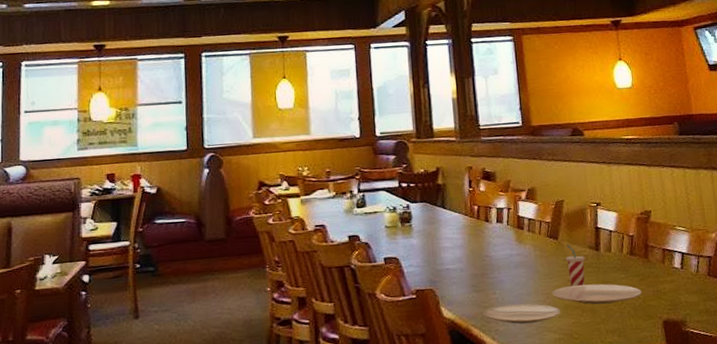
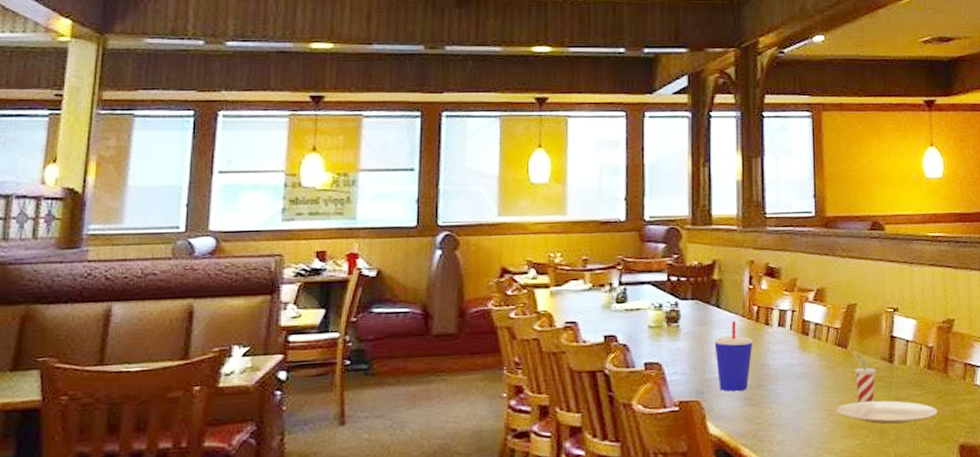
beverage cup: none [442,219,476,280] -> present [714,320,753,391]
plate: present [482,303,561,324] -> none [755,420,844,445]

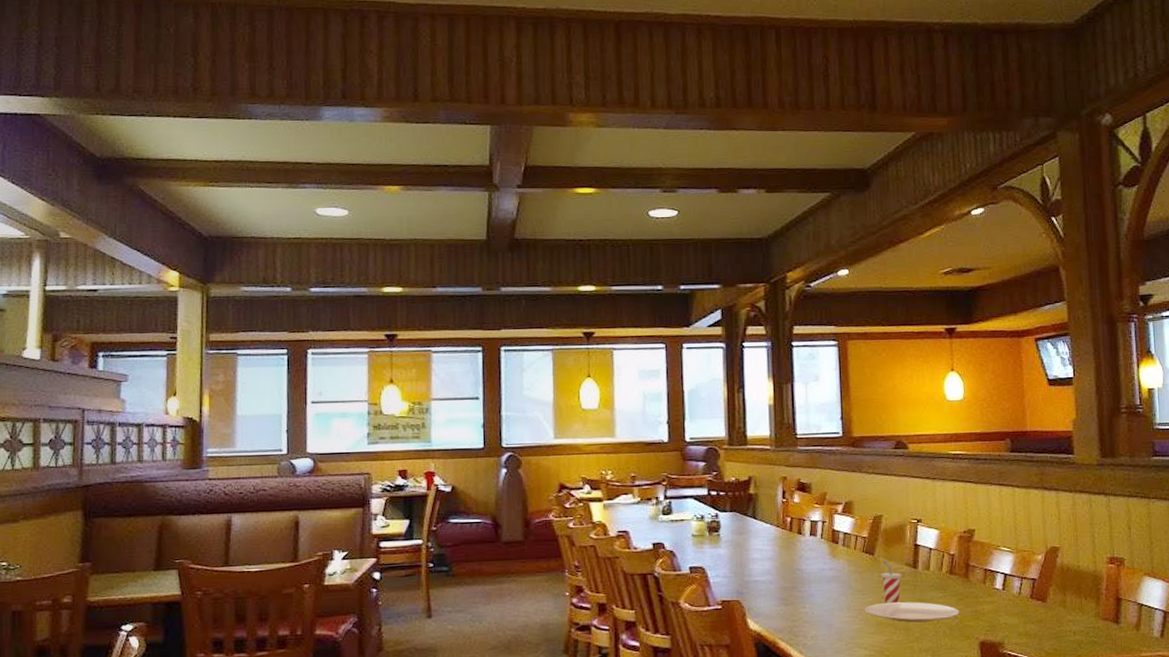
beverage cup: present [714,320,753,391] -> none [752,530,788,592]

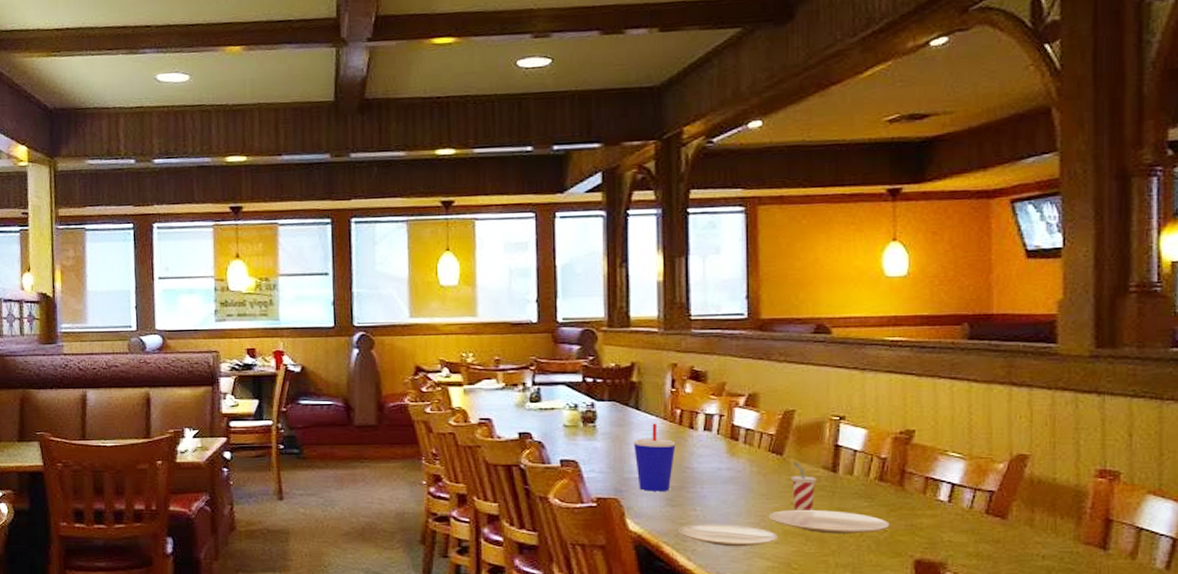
beverage cup: none [752,530,788,592] -> present [633,423,676,491]
plate: none [791,618,872,639] -> present [677,524,777,547]

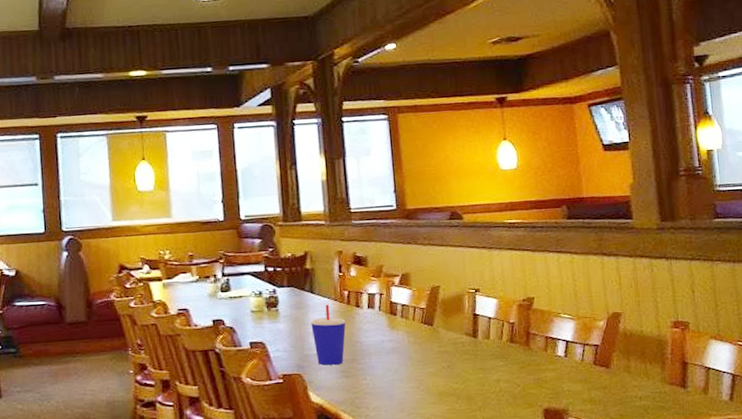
plate: present [677,524,777,547] -> none [352,389,434,410]
plate: present [768,509,890,534] -> none [425,371,522,392]
beverage cup: present [790,462,817,510] -> none [441,330,462,373]

